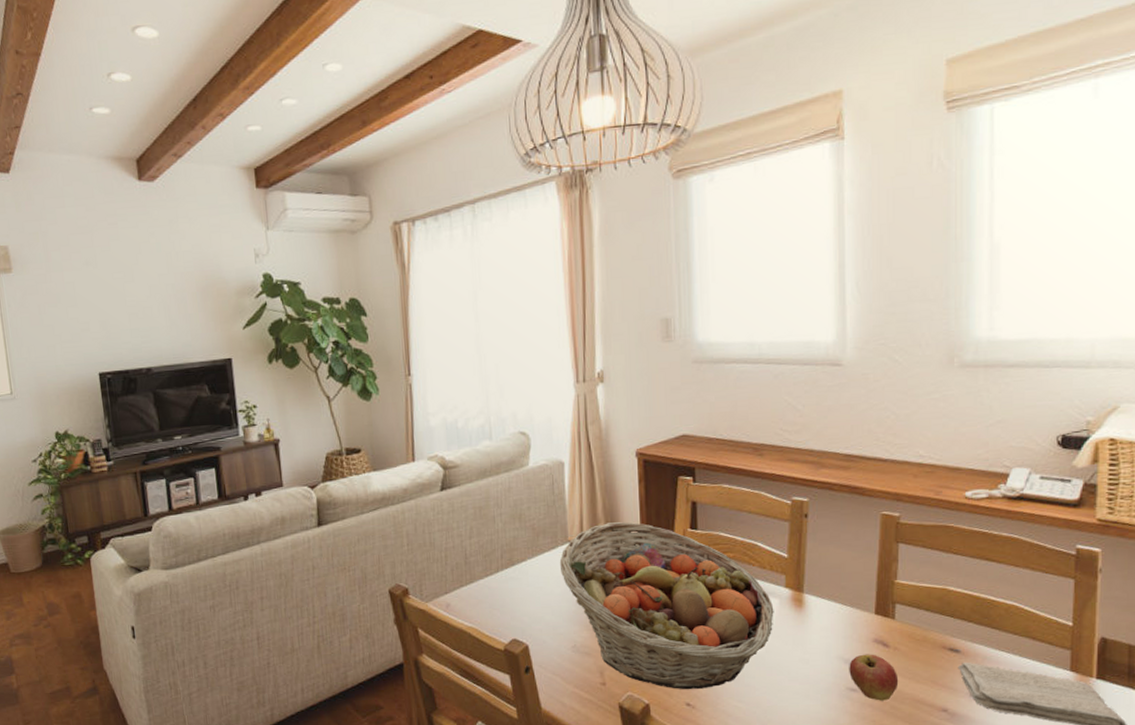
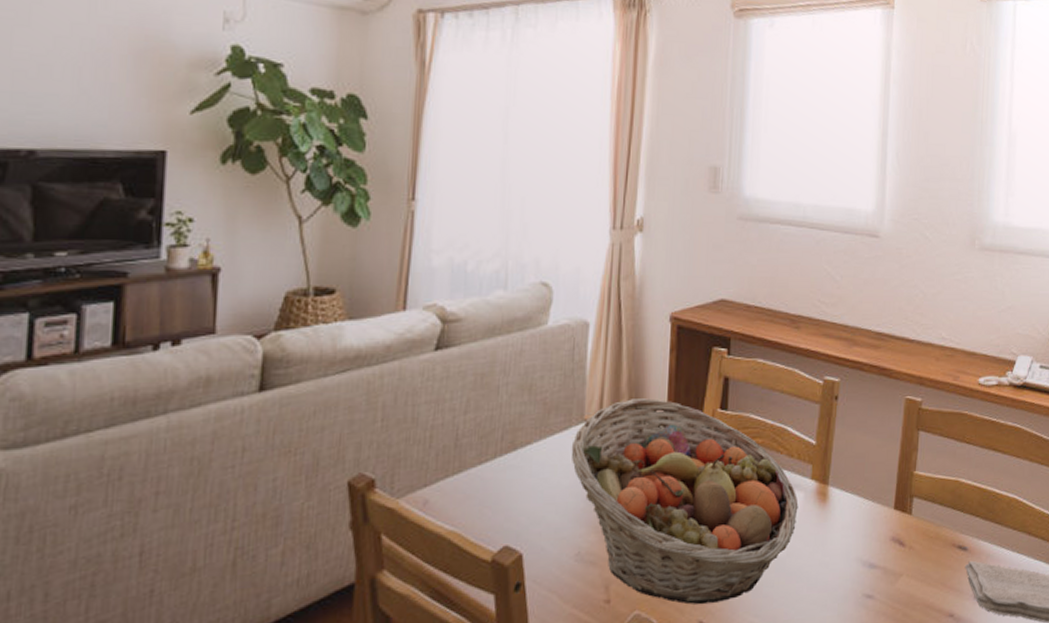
fruit: present [849,654,899,701] -> none [866,554,912,608]

